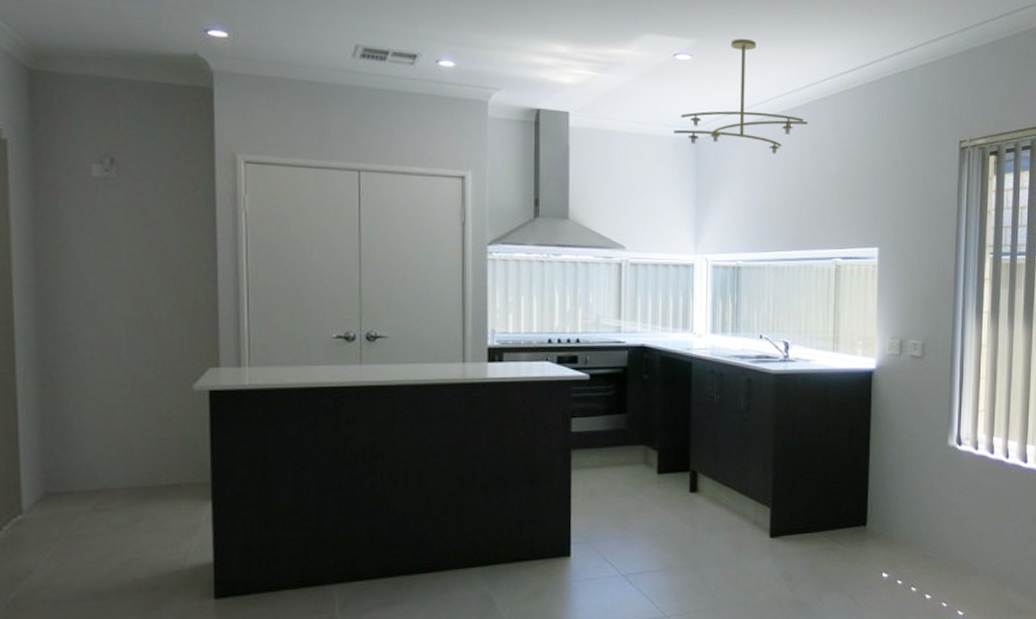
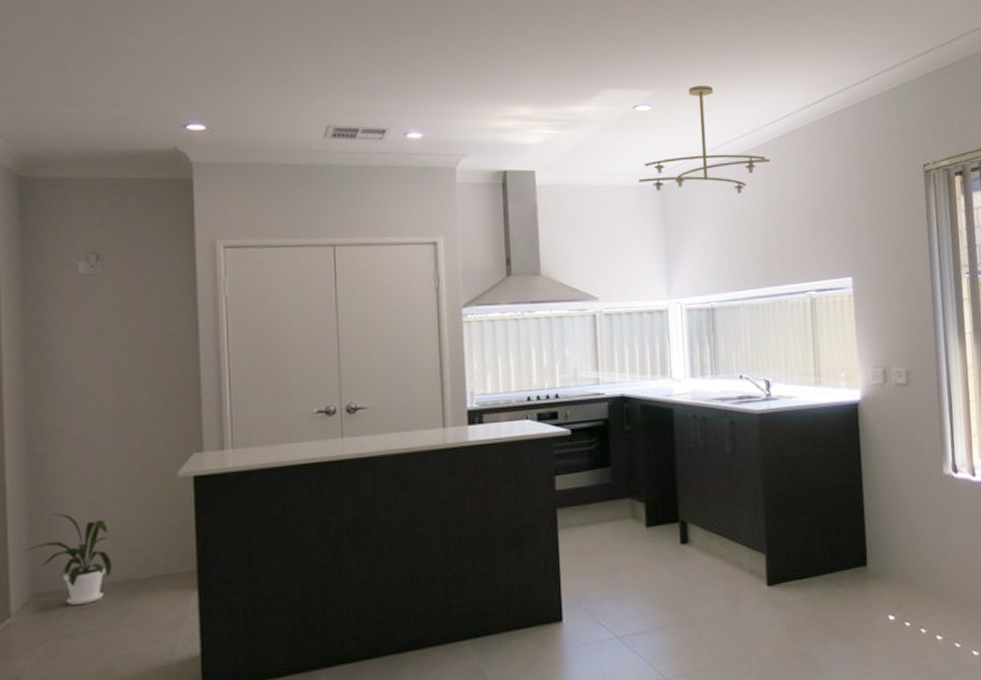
house plant: none [33,416,125,506] -> present [21,513,112,605]

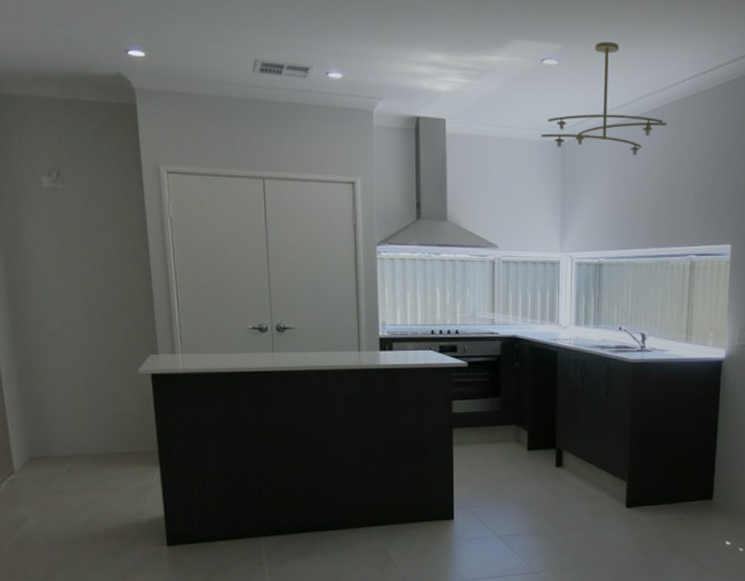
house plant: present [21,513,112,605] -> none [17,394,91,469]

